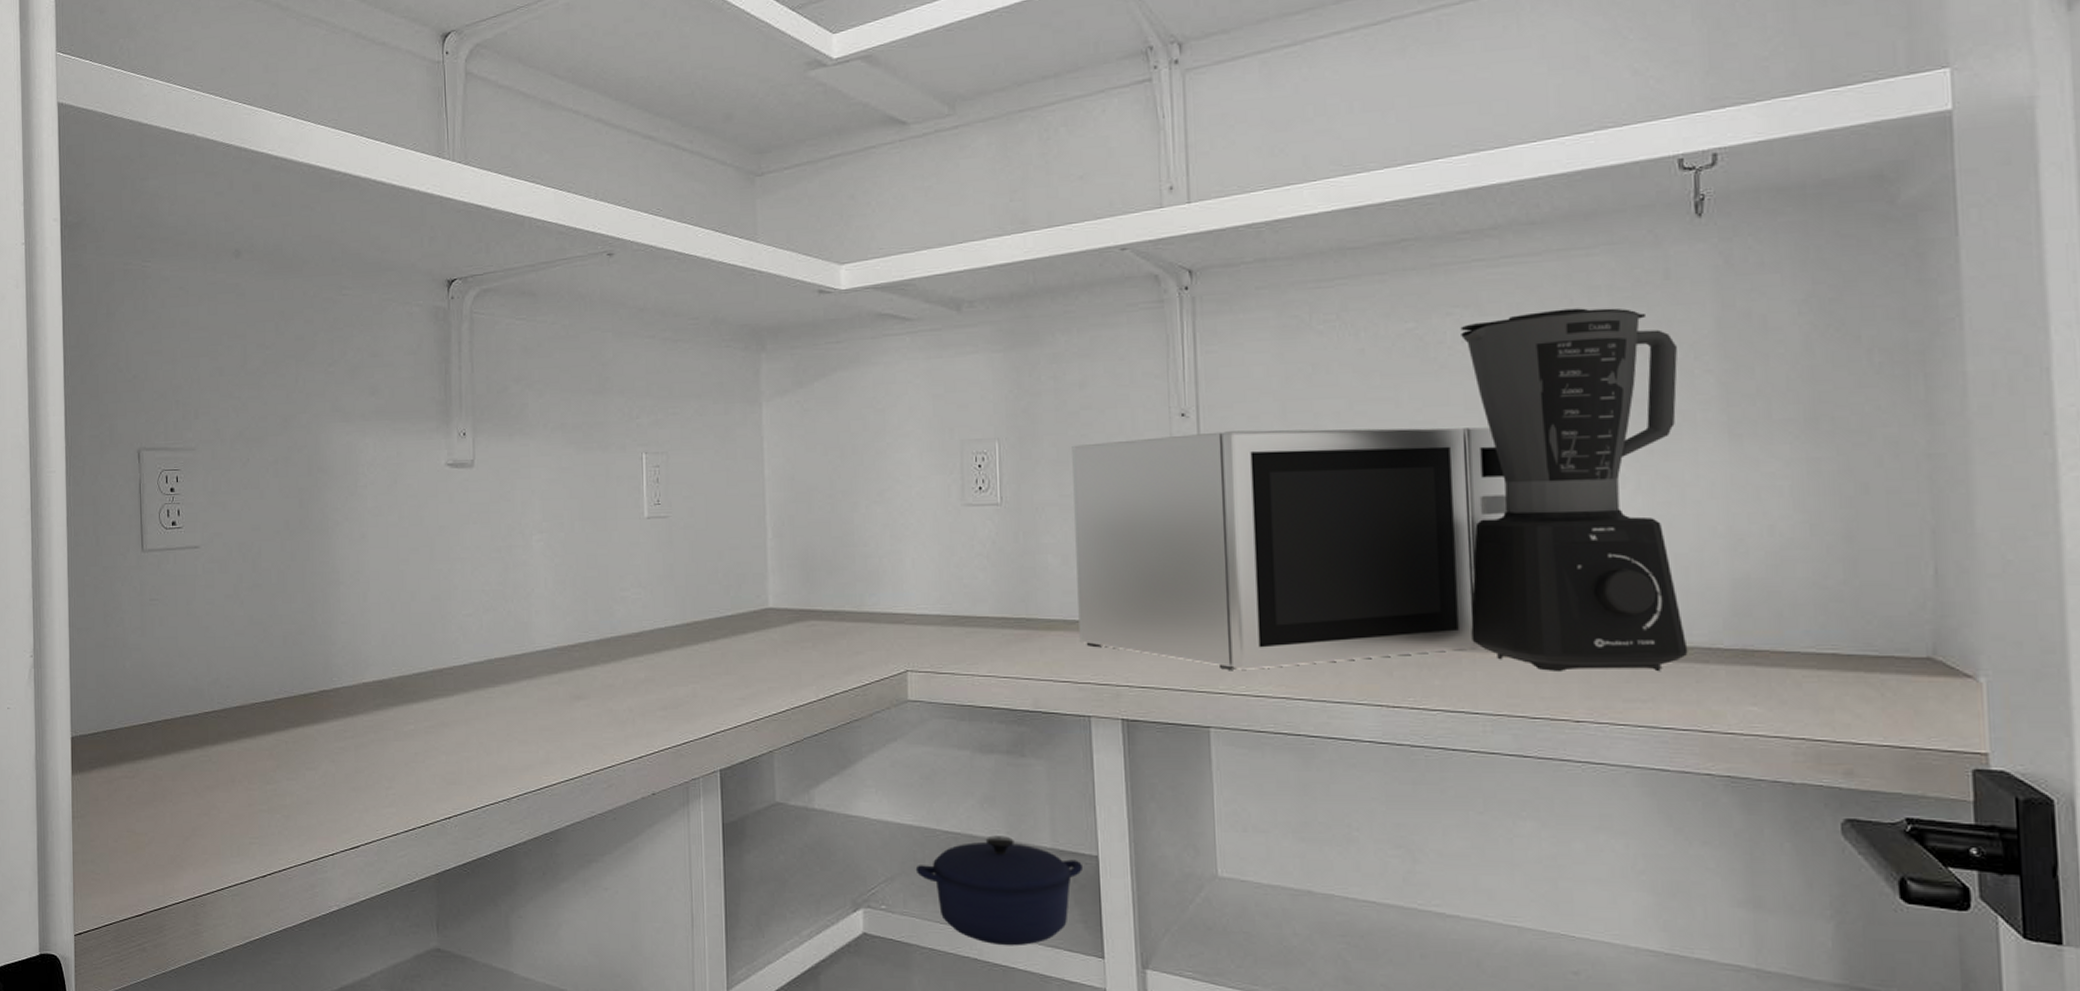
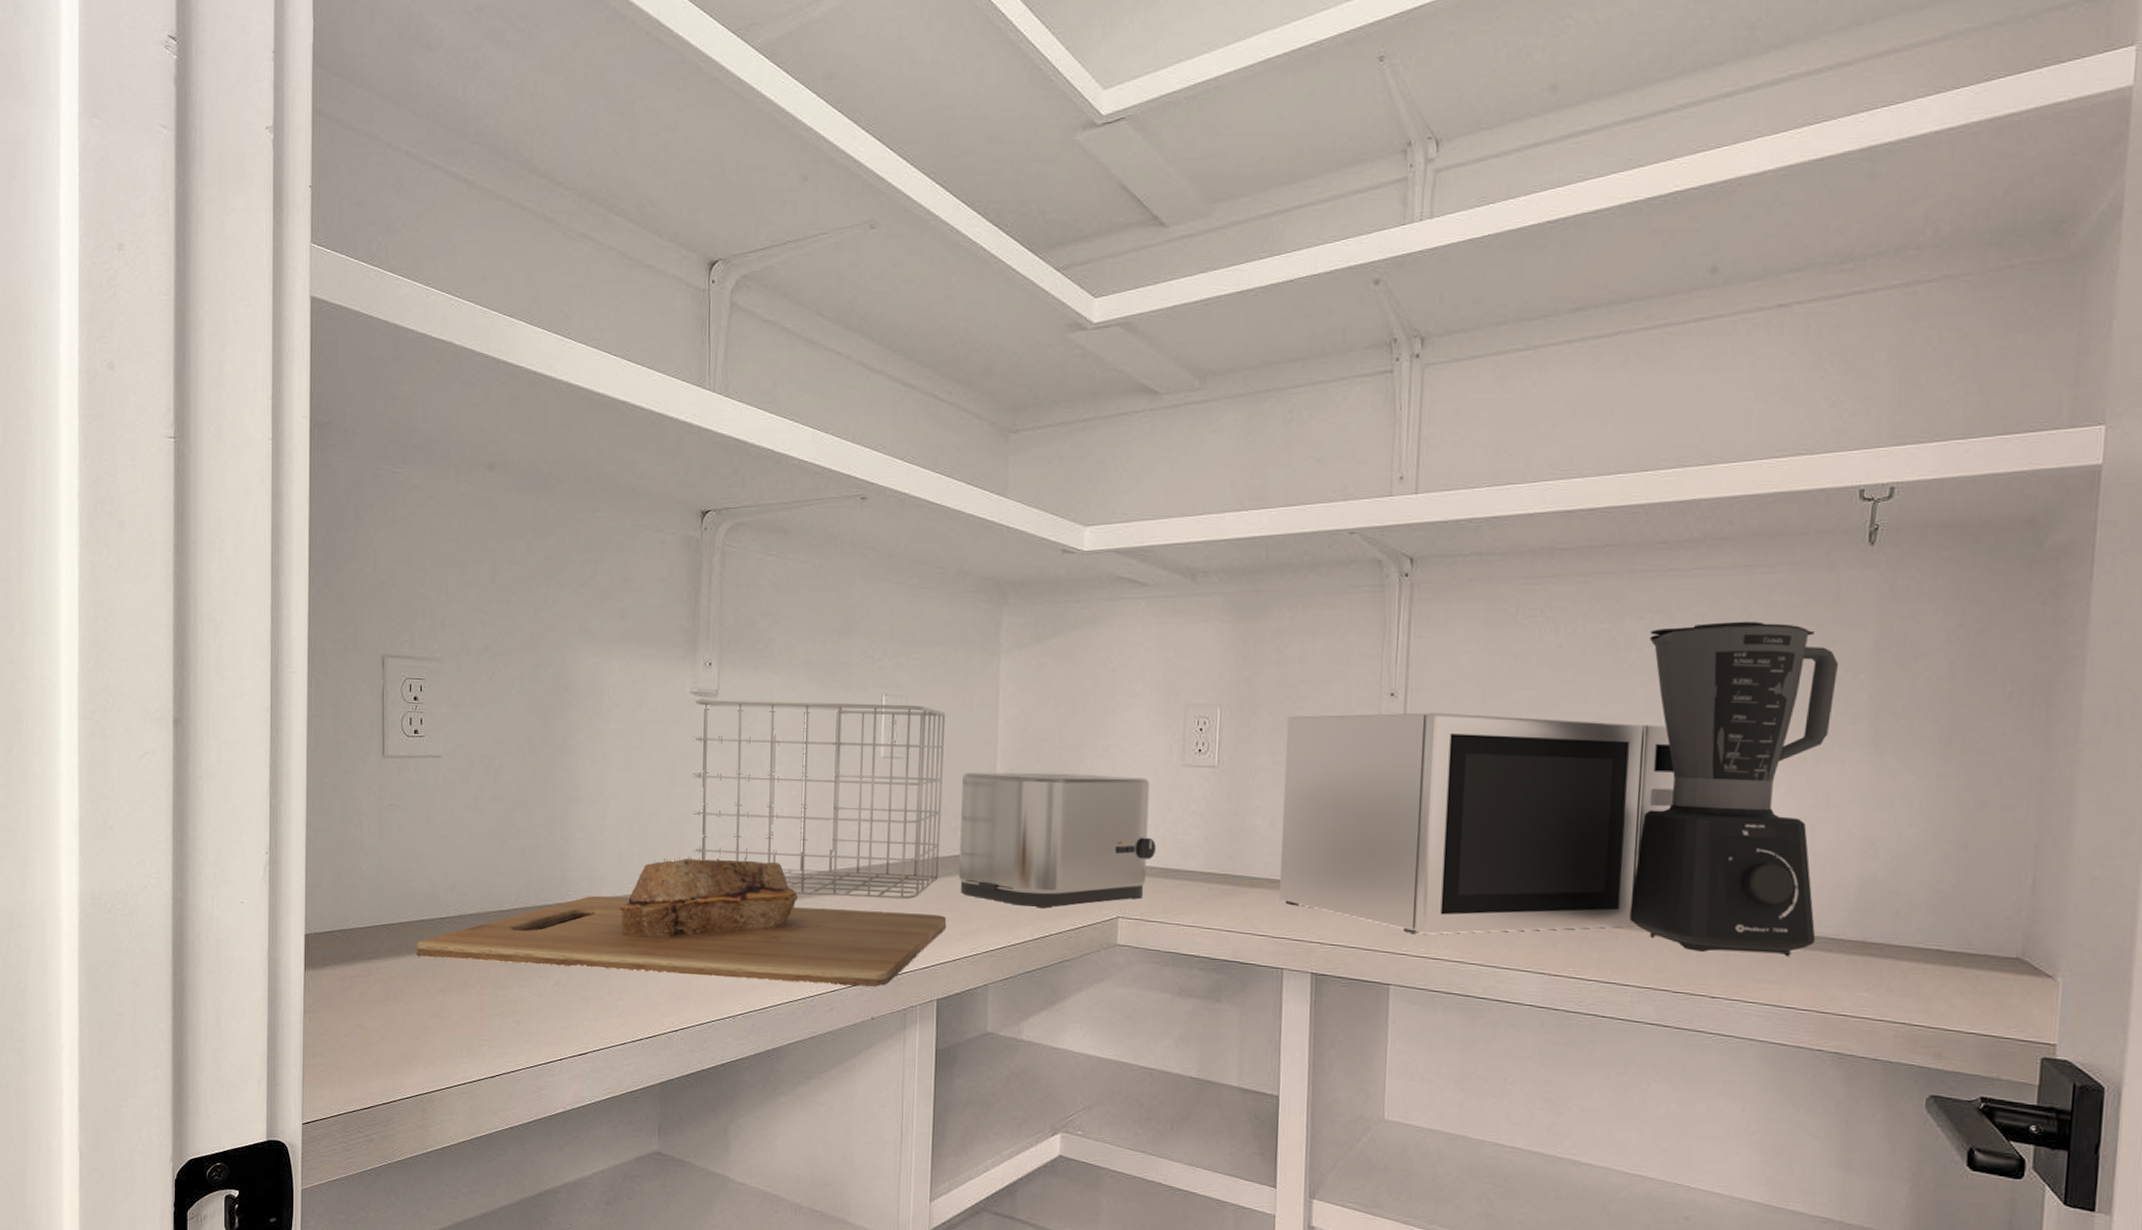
cutting board: none [182,634,725,761] -> present [416,858,947,988]
basket: none [415,461,713,666] -> present [651,699,946,900]
toaster: none [731,520,941,668] -> present [959,772,1156,910]
cooking pot: present [915,835,1082,946] -> none [1112,1072,1264,1174]

